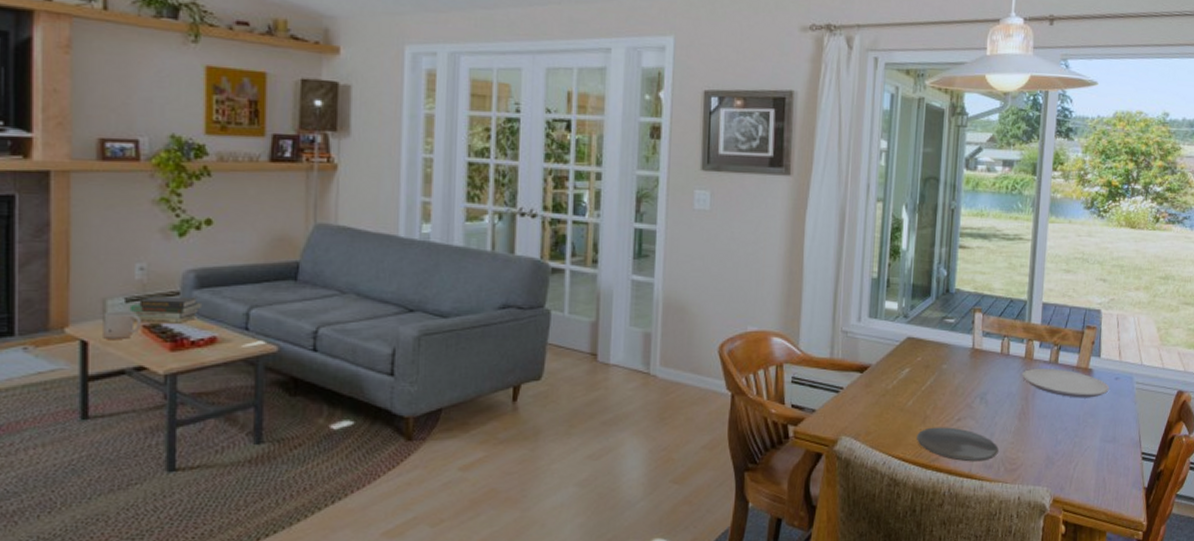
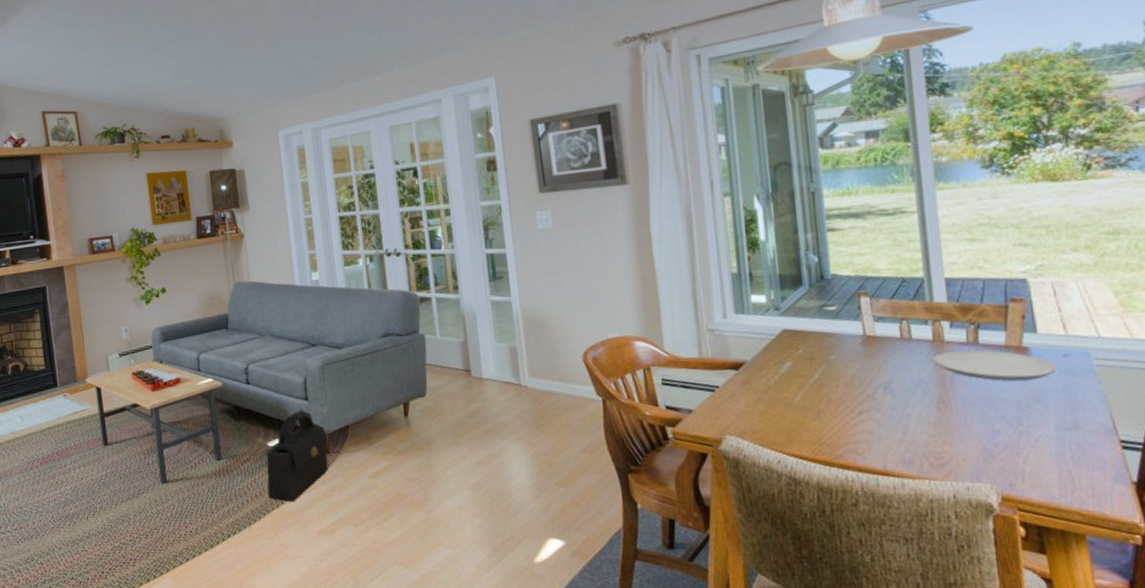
mug: present [101,311,143,339] -> none [107,363,132,385]
books: present [129,296,203,324] -> none [122,348,168,372]
handbag: none [321,386,413,497] -> present [266,409,329,502]
plate: present [917,427,999,462] -> none [812,421,918,458]

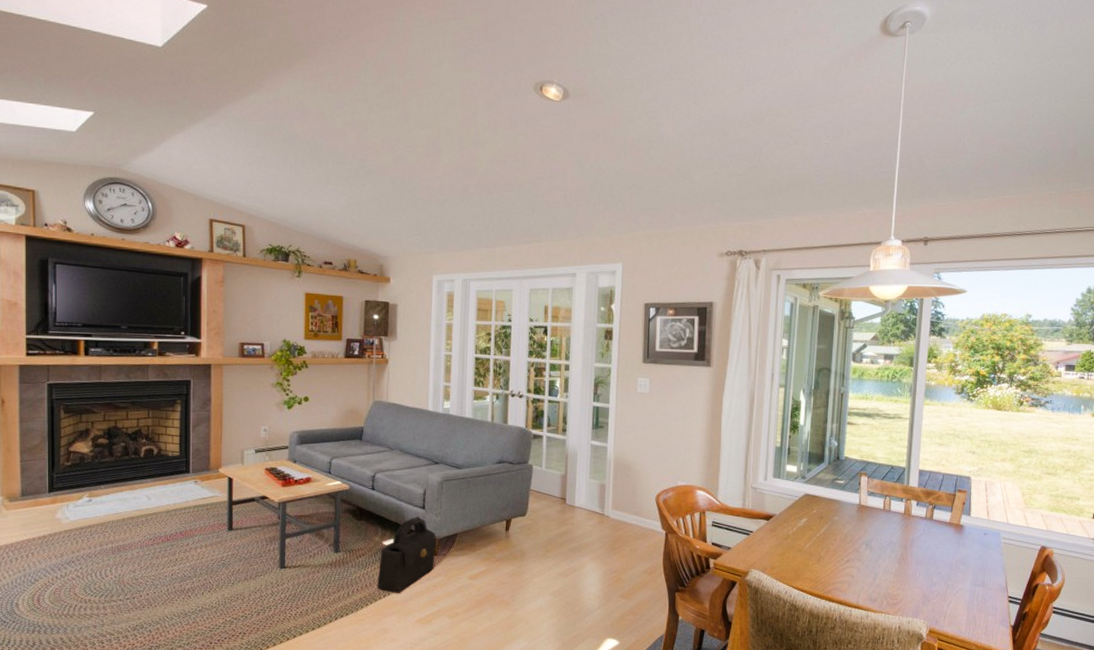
plate: present [933,349,1057,382] -> none [902,522,979,549]

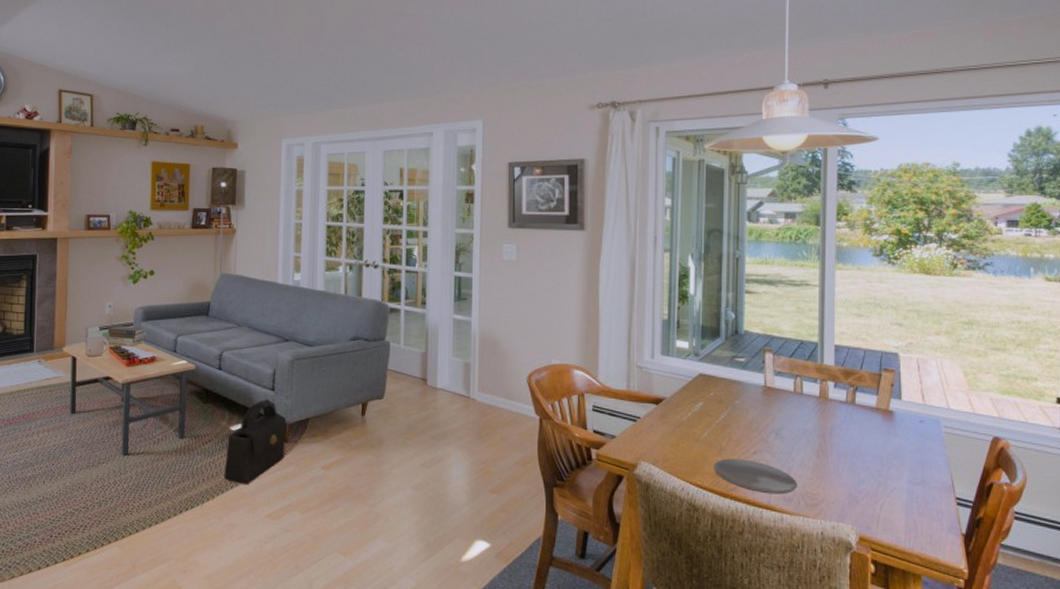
mug: none [240,458,265,477] -> present [84,336,110,356]
books: none [257,449,302,468] -> present [102,326,147,346]
plate: none [813,566,882,596] -> present [713,458,797,495]

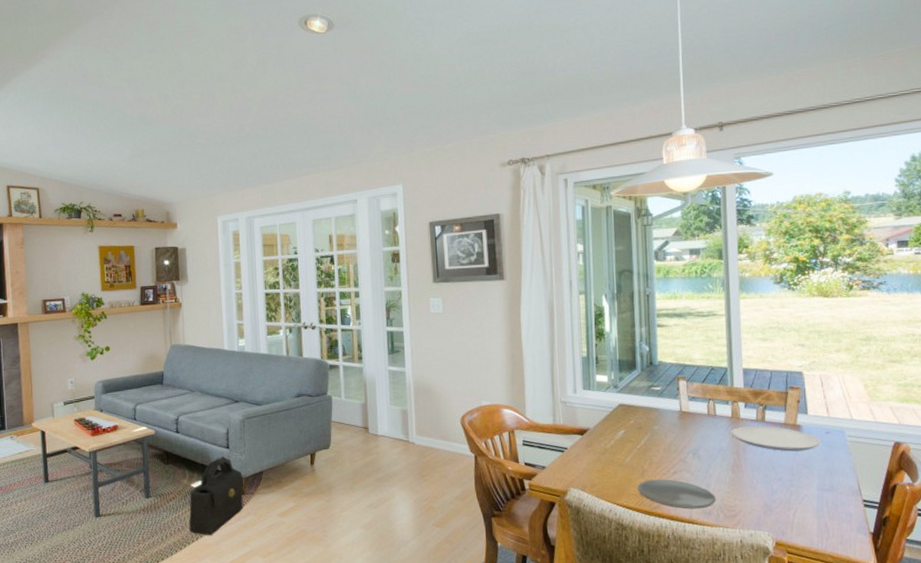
mug: present [84,336,110,356] -> none [52,411,75,429]
books: present [102,326,147,346] -> none [66,399,108,419]
plate: none [818,407,914,440] -> present [731,425,821,452]

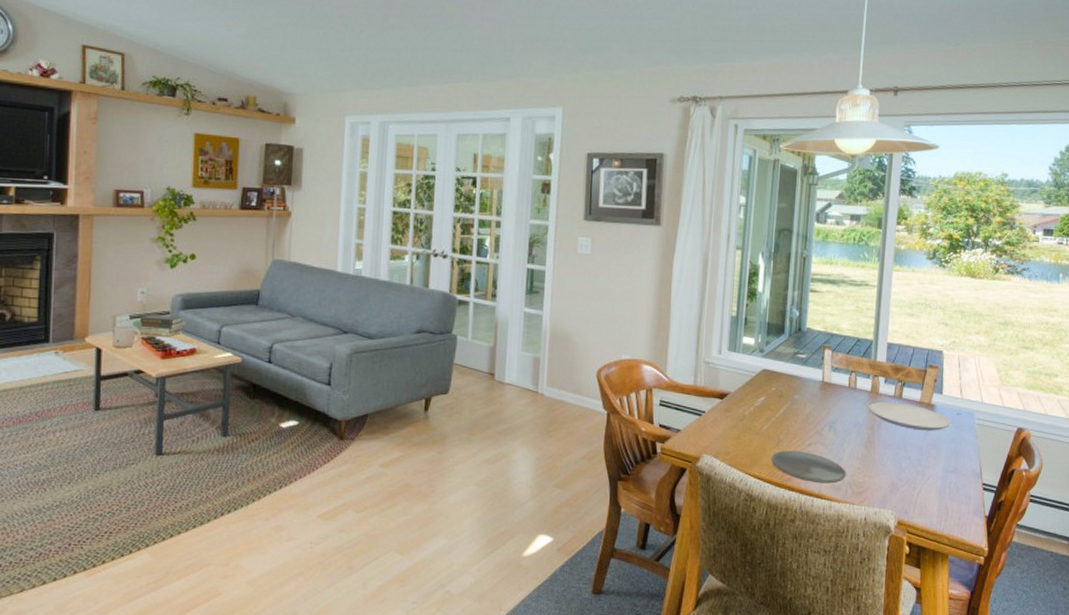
mug: none [52,411,75,429] -> present [111,325,142,348]
books: none [66,399,108,419] -> present [132,314,187,337]
handbag: present [189,456,244,535] -> none [272,393,344,484]

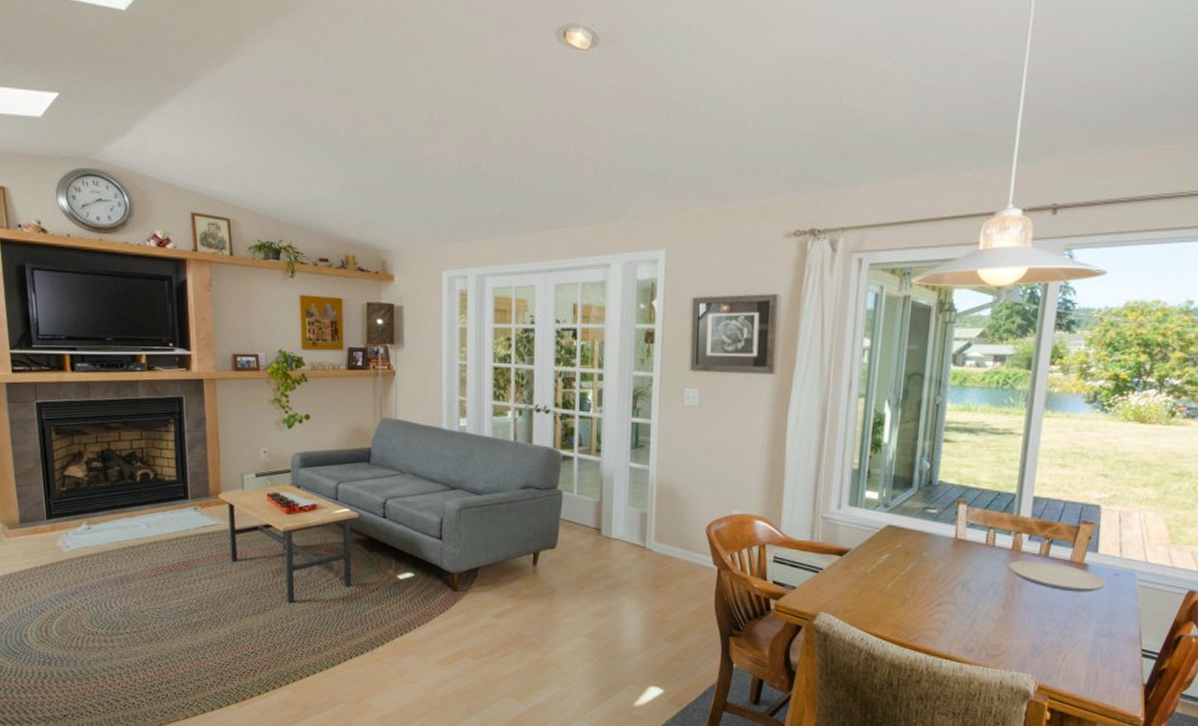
mug: present [111,325,142,348] -> none [241,483,268,504]
books: present [132,314,187,337] -> none [258,473,306,494]
plate: present [771,450,846,484] -> none [895,610,980,645]

